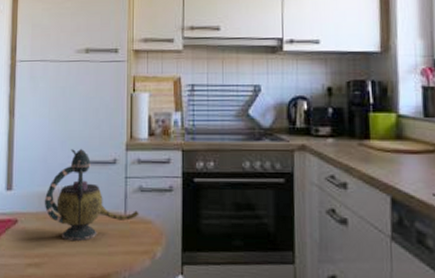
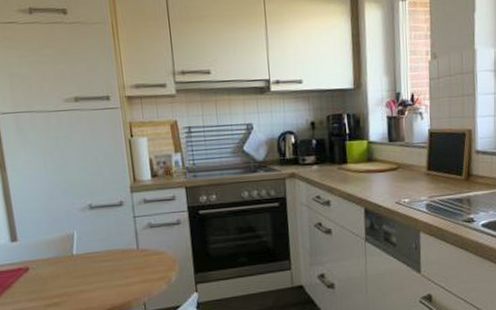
teapot: present [44,148,139,242] -> none [53,194,151,279]

